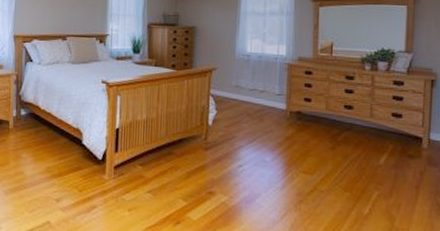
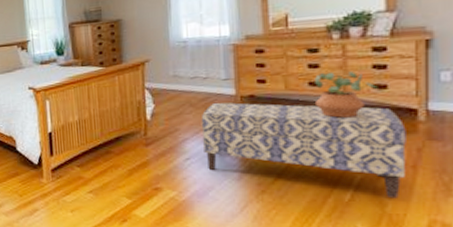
bench: none [255,114,413,215] -> present [201,102,406,199]
potted plant: none [347,98,397,140] -> present [314,72,380,118]

